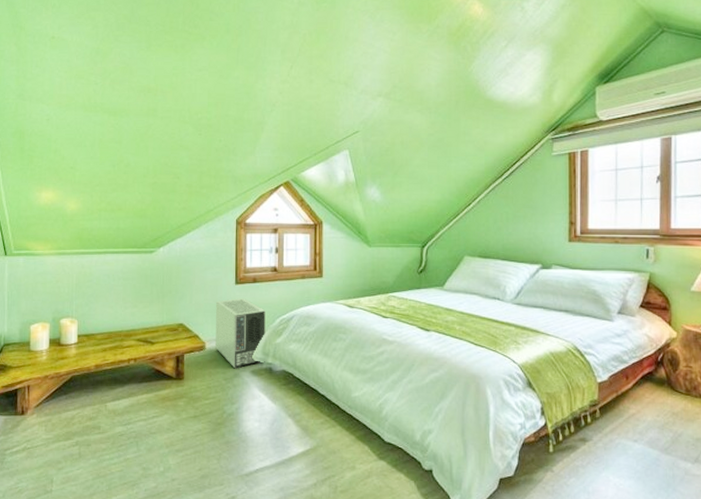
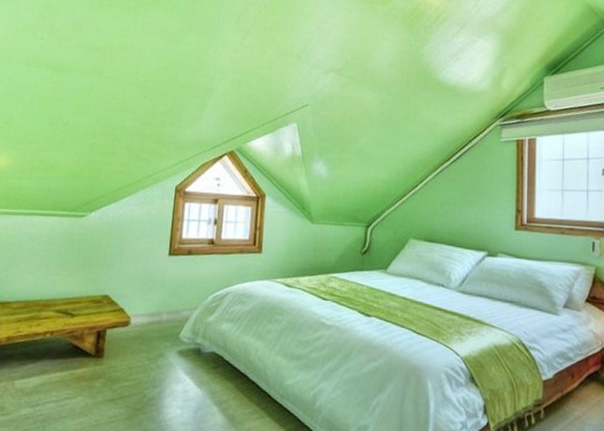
air purifier: present [215,298,266,369] -> none [141,271,199,348]

